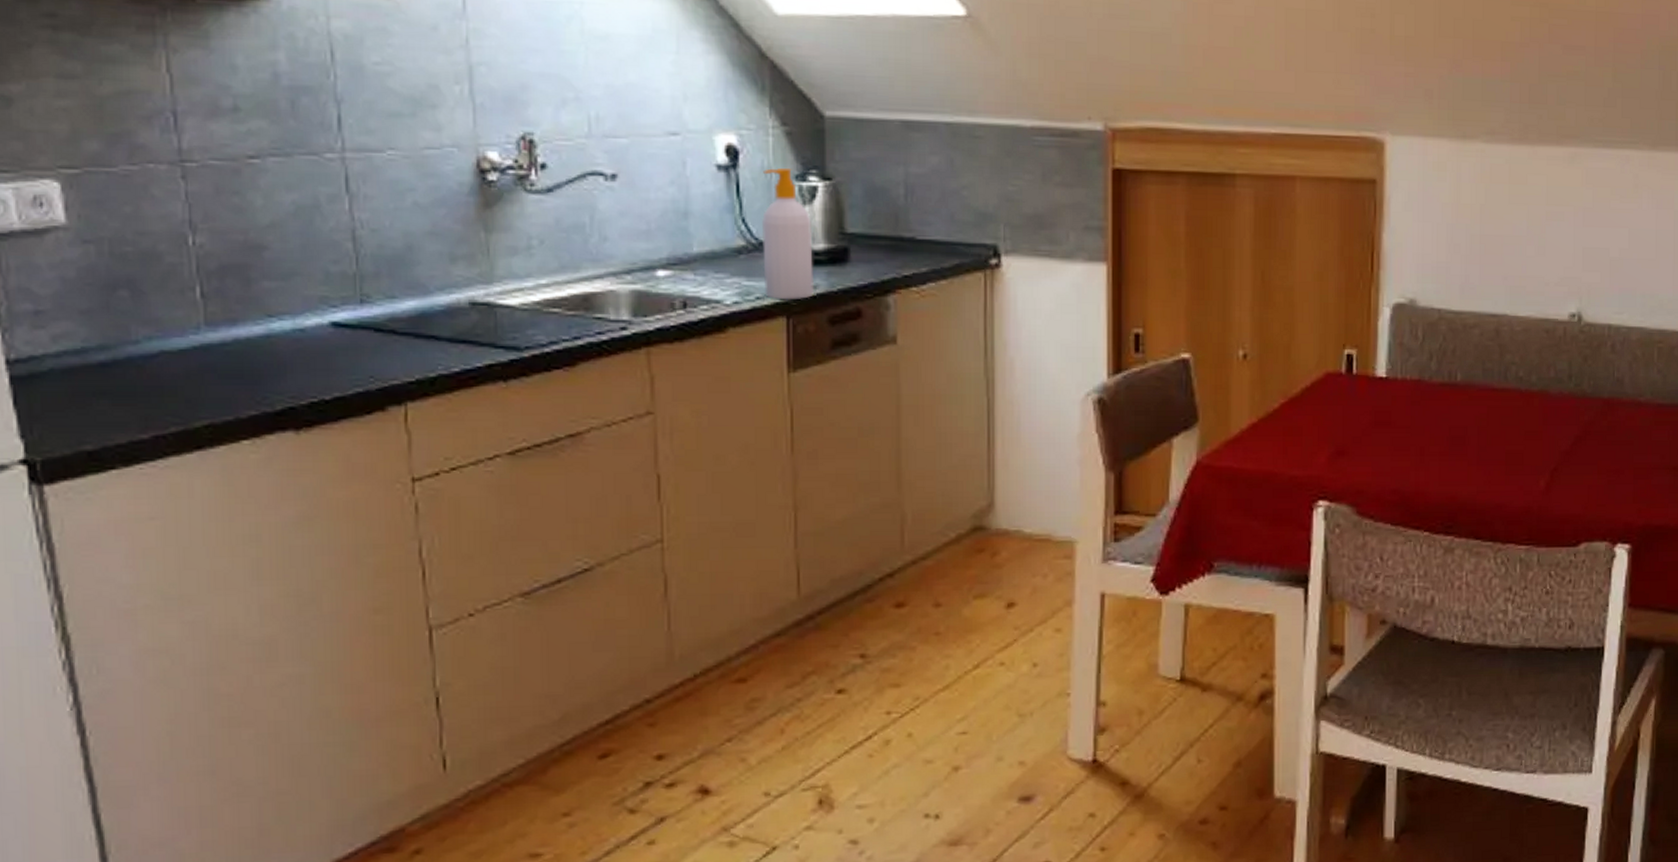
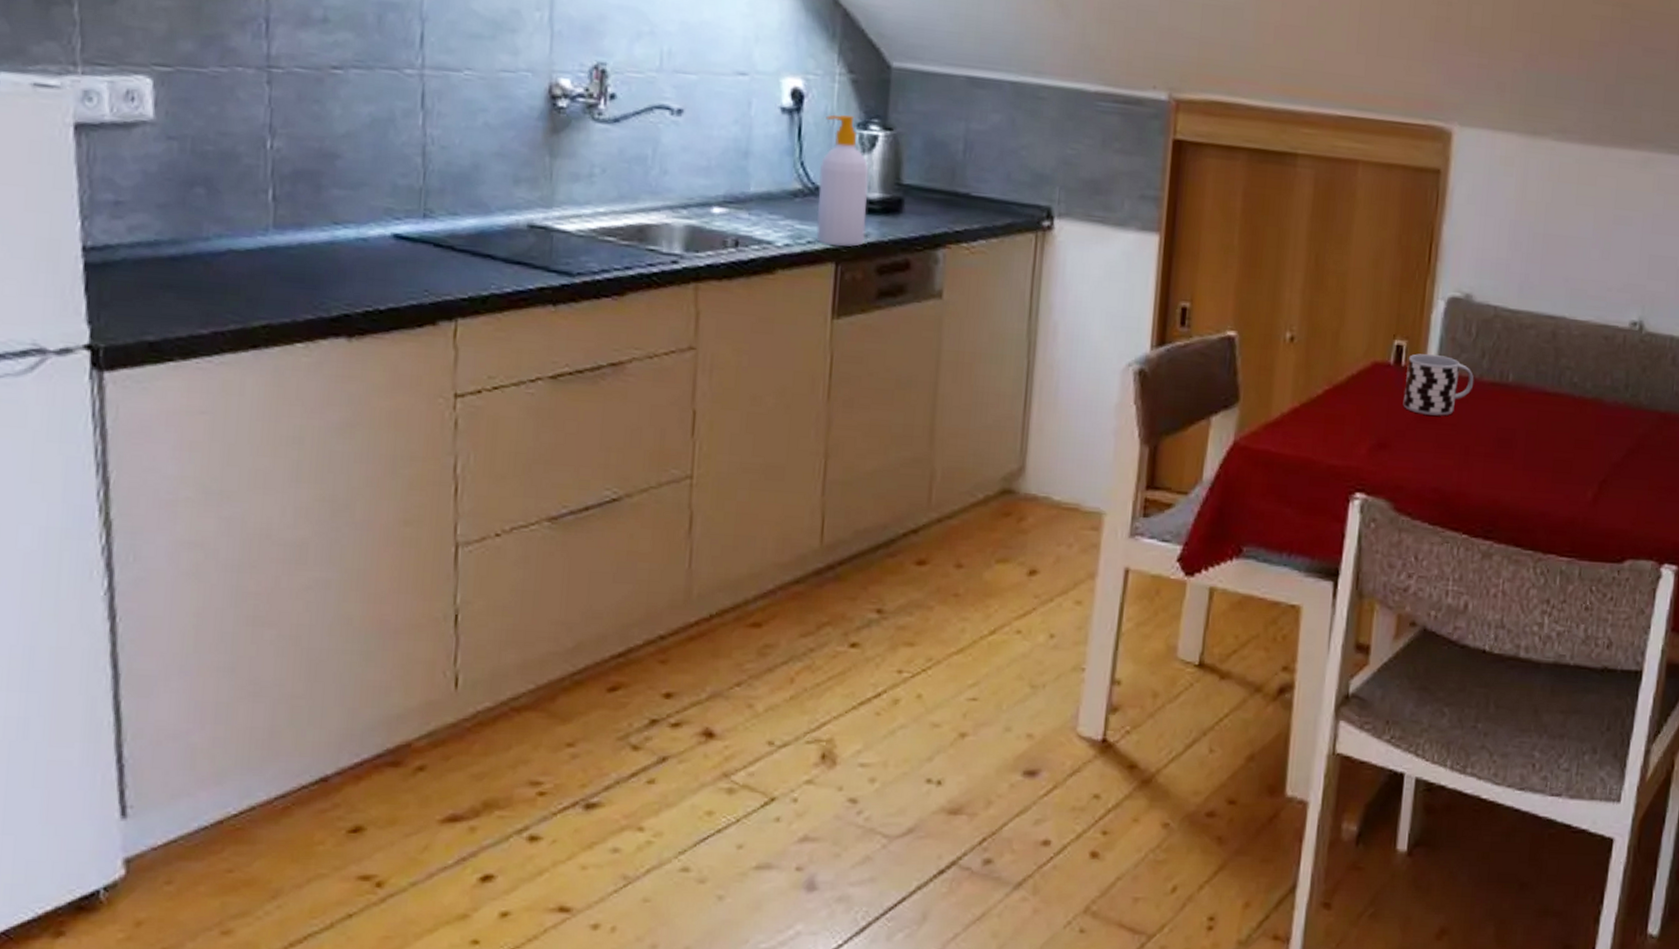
cup: none [1357,361,1424,420] -> present [1403,353,1474,416]

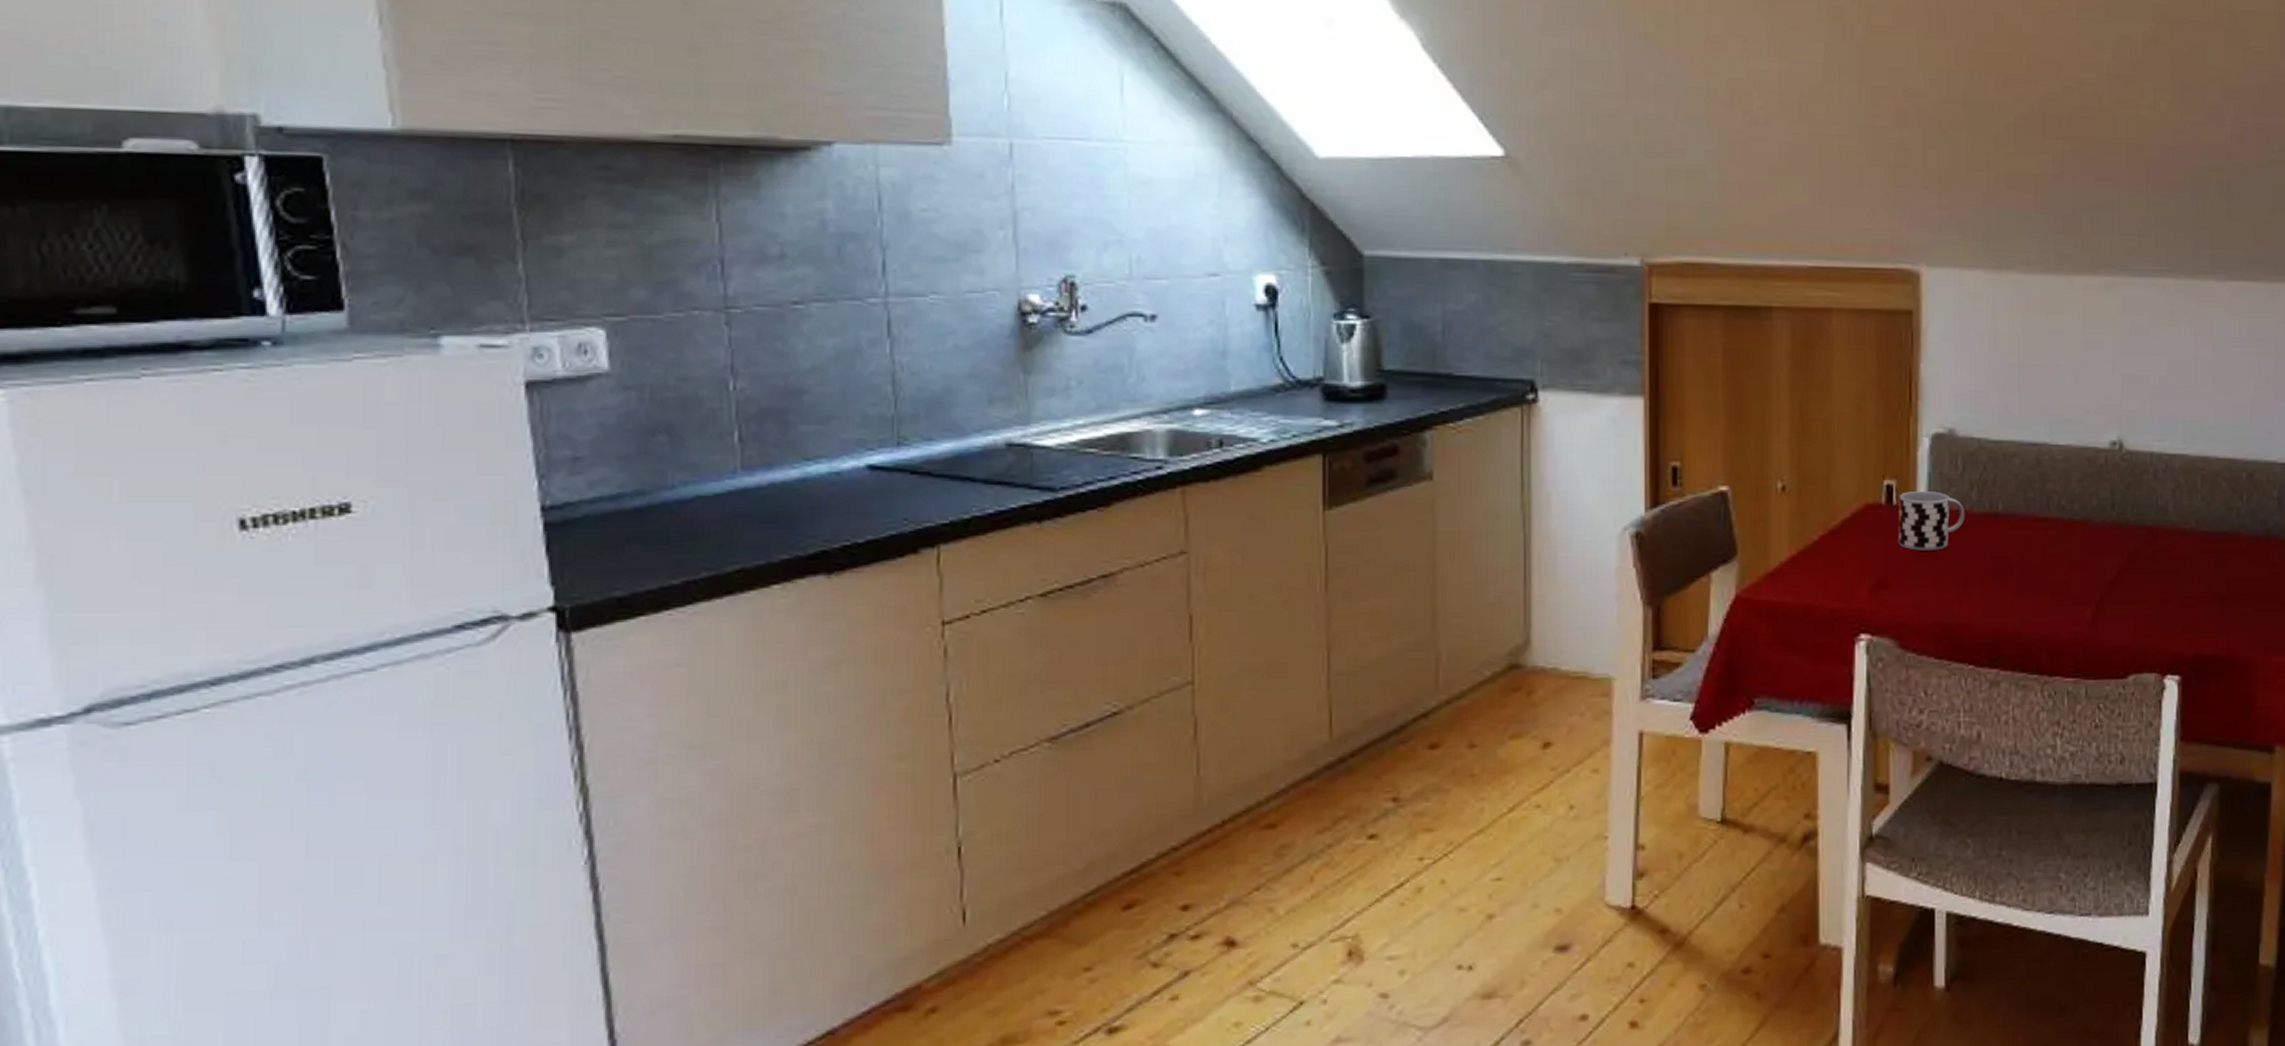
soap bottle: present [816,114,869,247] -> none [1300,306,1352,438]

